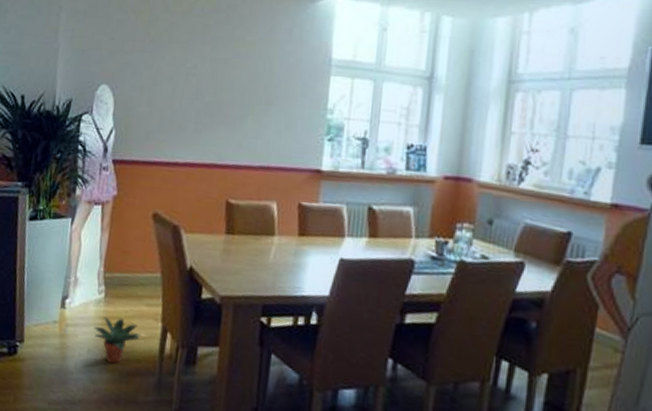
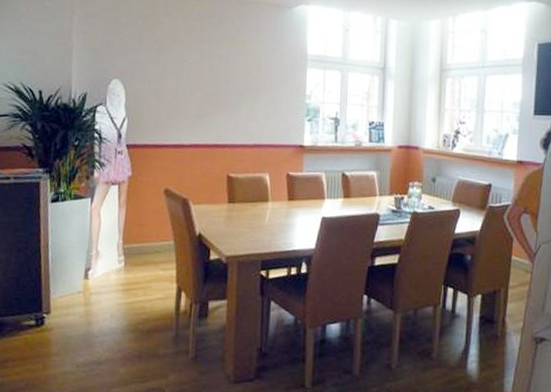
potted plant: present [94,317,142,364] -> none [116,283,159,324]

